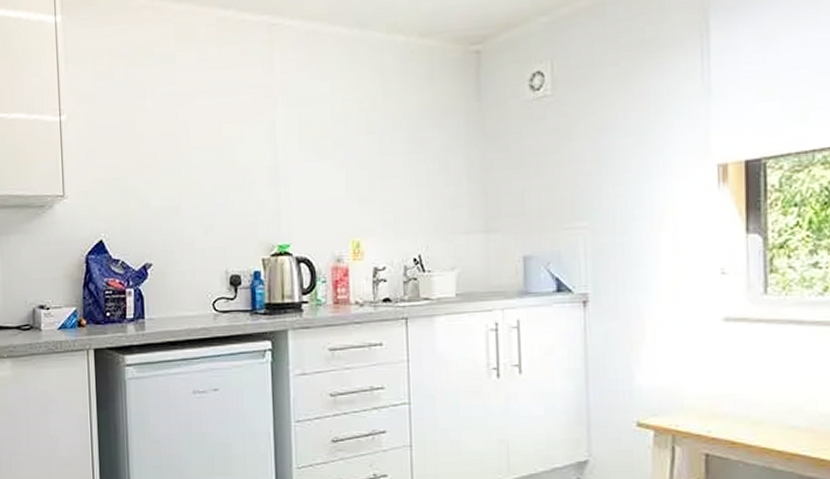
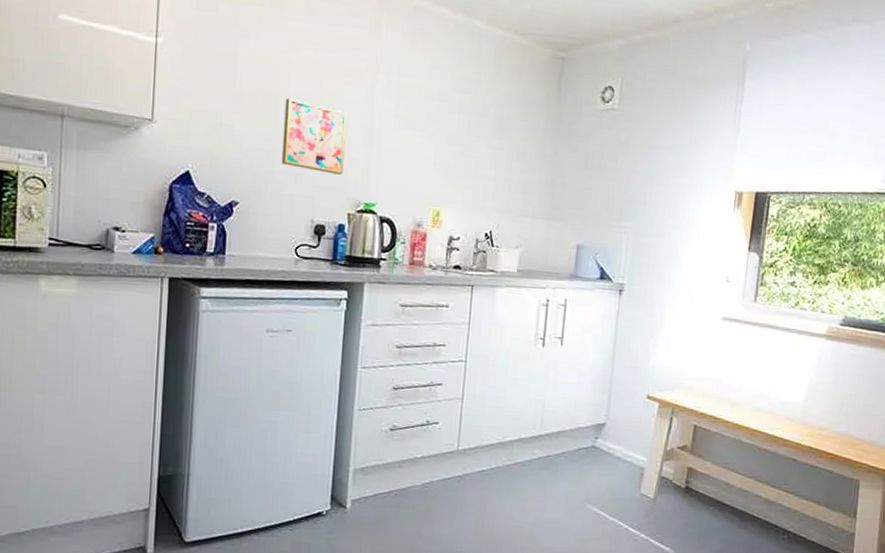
wall art: none [186,149,252,221] -> present [281,97,347,175]

